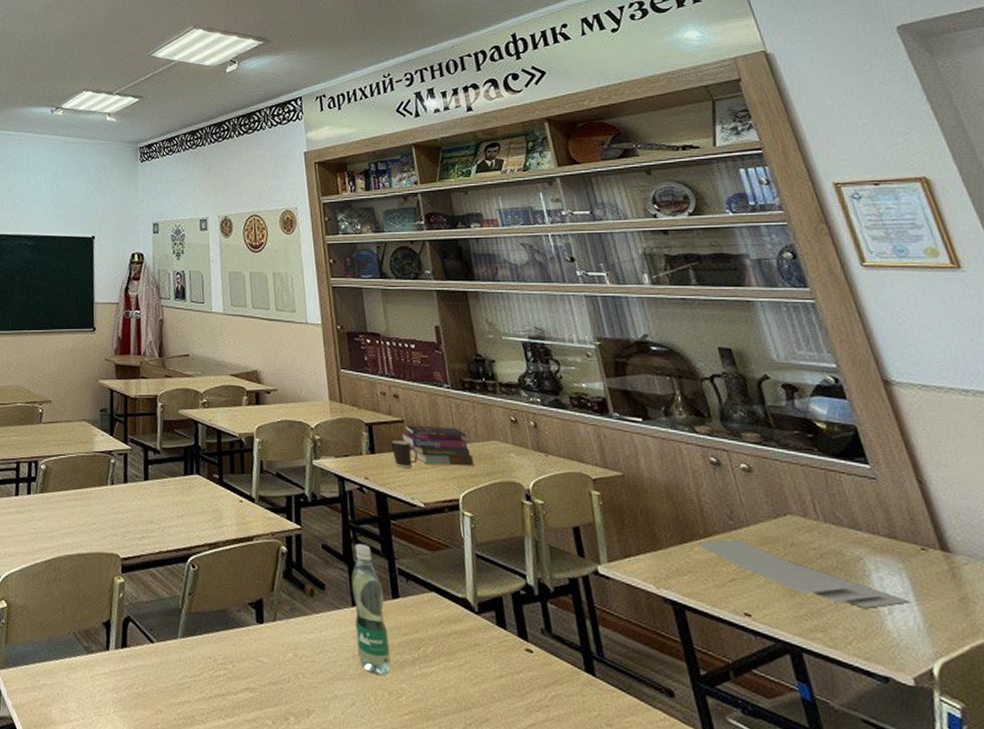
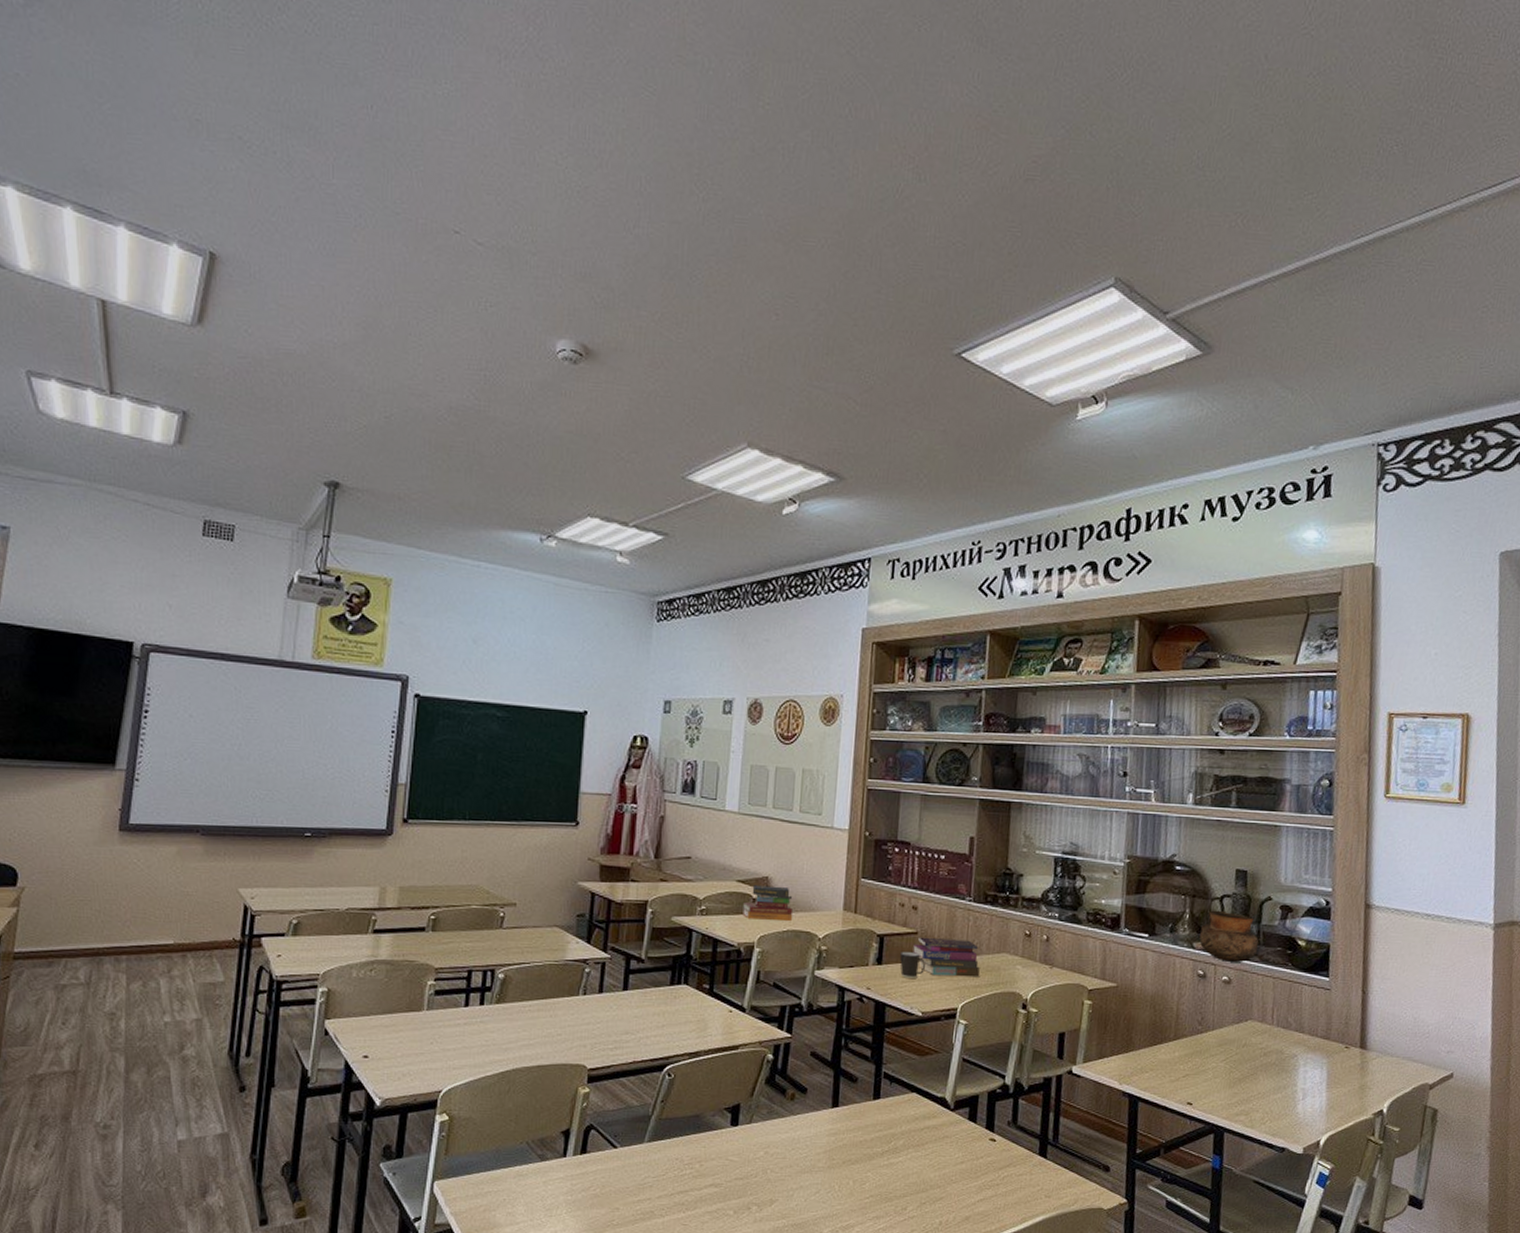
books: none [239,378,285,412] -> present [743,885,794,922]
bottle: present [350,544,391,676] -> none [830,1051,865,1167]
papers: present [696,539,909,609] -> none [1164,1041,1322,1096]
ceramic pot: none [698,391,772,448] -> present [1199,910,1260,962]

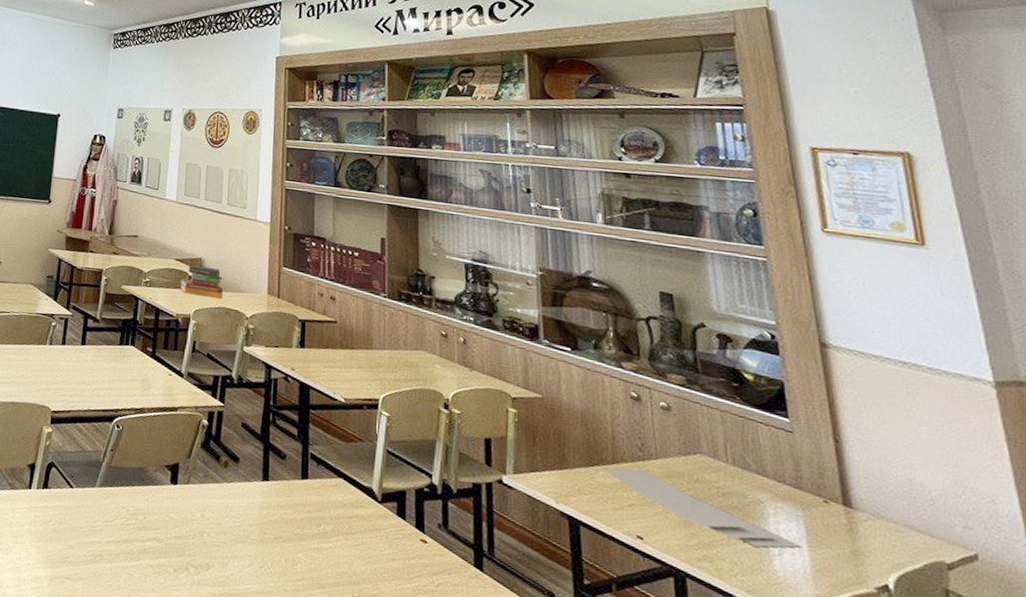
mug: present [900,952,925,978] -> none [321,338,345,365]
books: present [913,937,980,977] -> none [333,326,398,370]
papers: none [1164,1041,1322,1096] -> present [602,467,801,548]
ceramic pot: present [1199,910,1260,962] -> none [628,330,698,390]

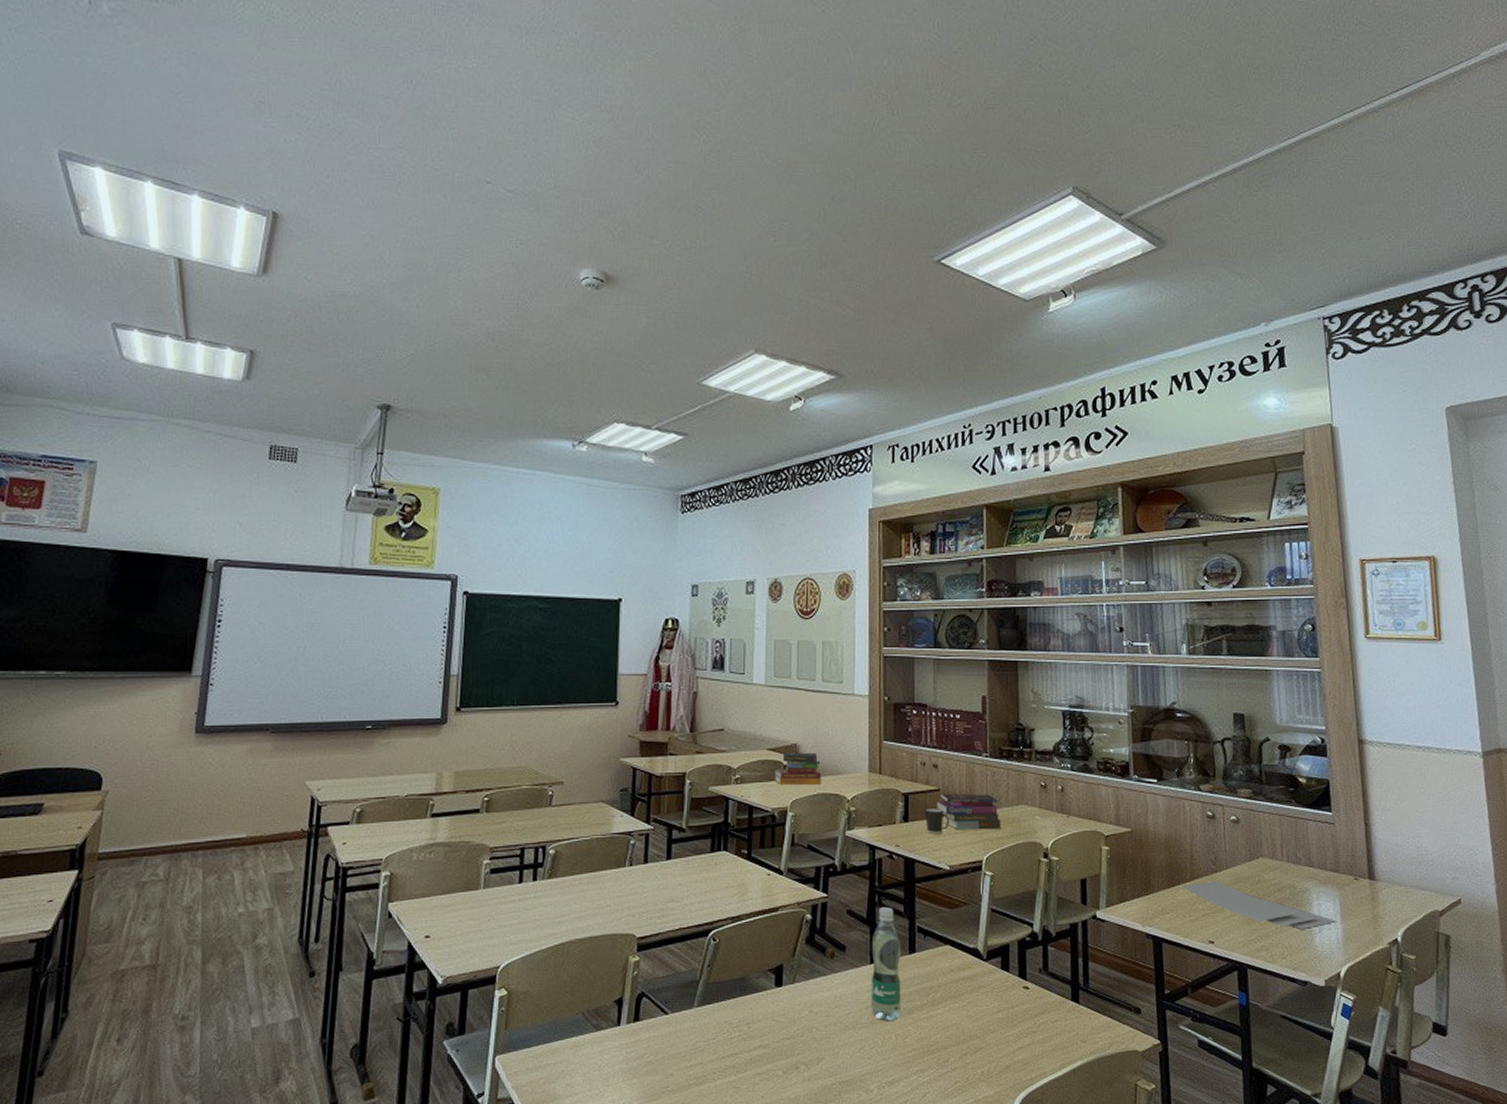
bottle: none [261,427,293,544] -> present [870,907,901,1022]
mug: none [321,338,345,365] -> present [925,809,949,834]
books: none [333,326,398,370] -> present [937,793,1001,830]

